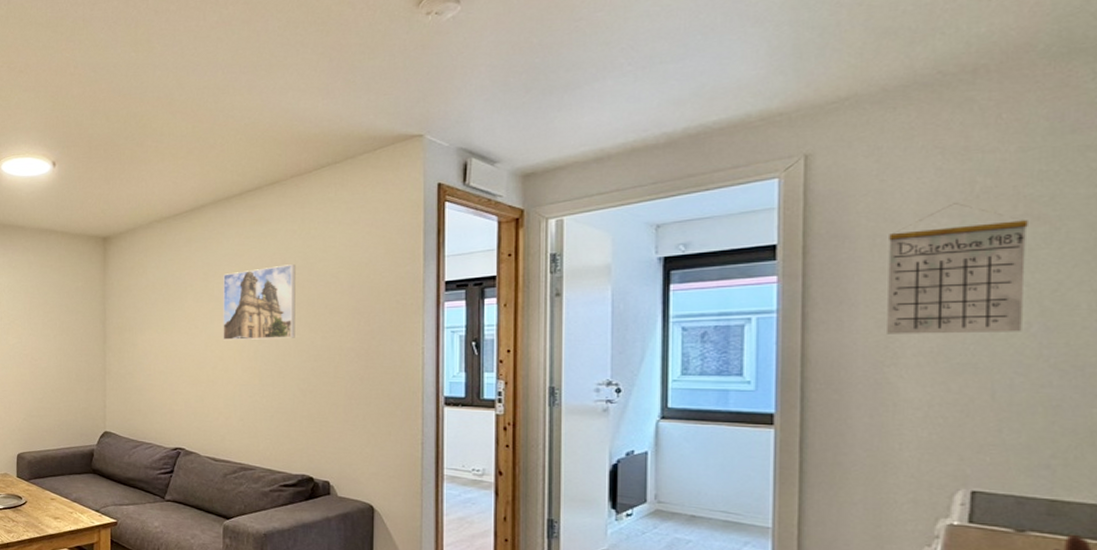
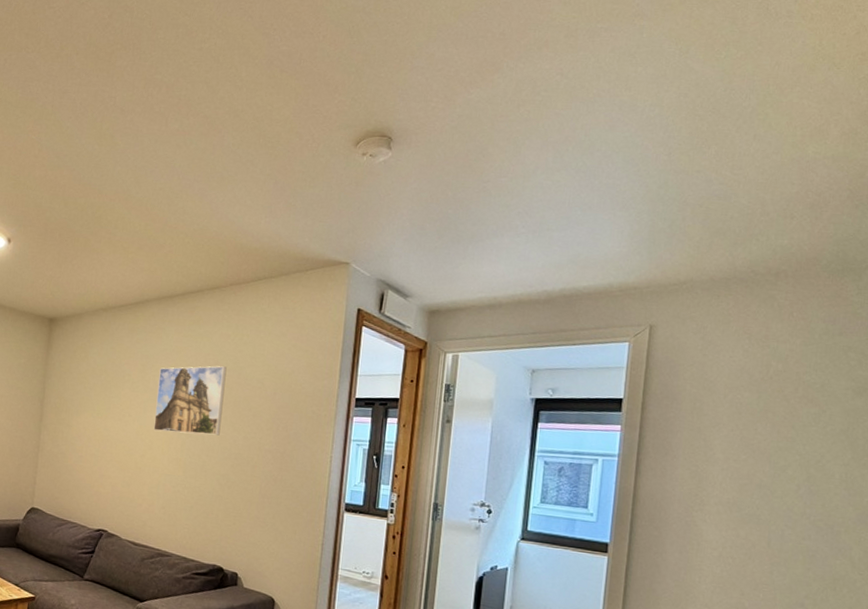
calendar: present [885,203,1028,334] -> none [697,381,805,493]

